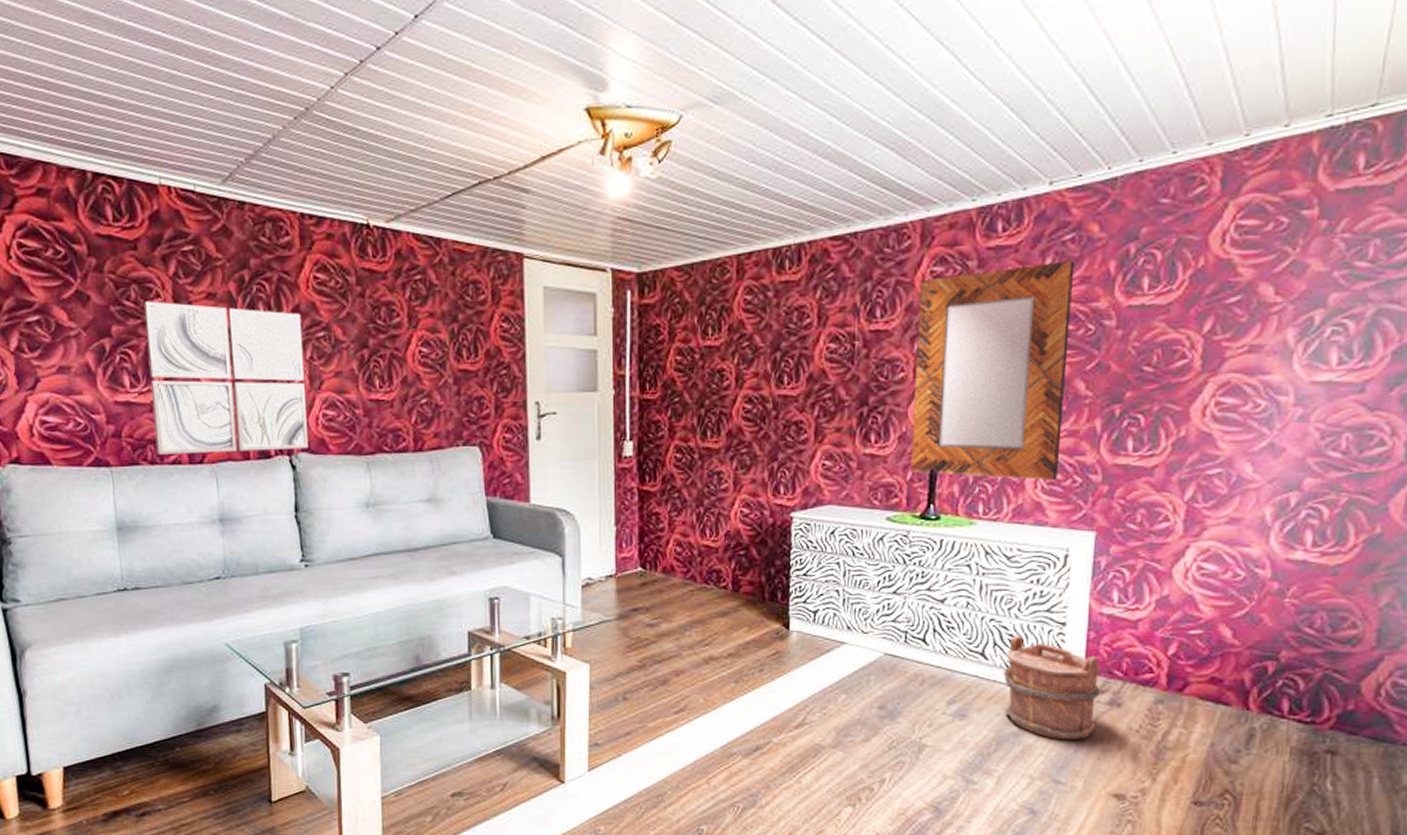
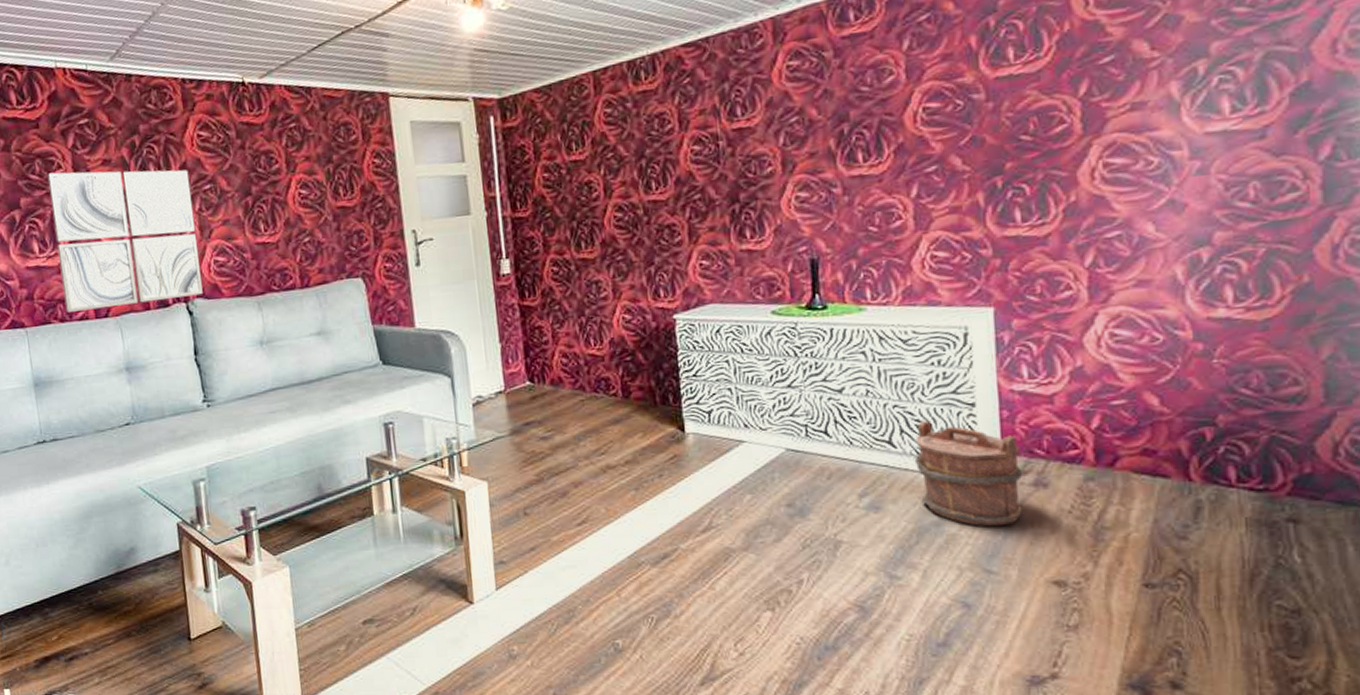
home mirror: present [911,261,1075,481] -> none [776,40,945,264]

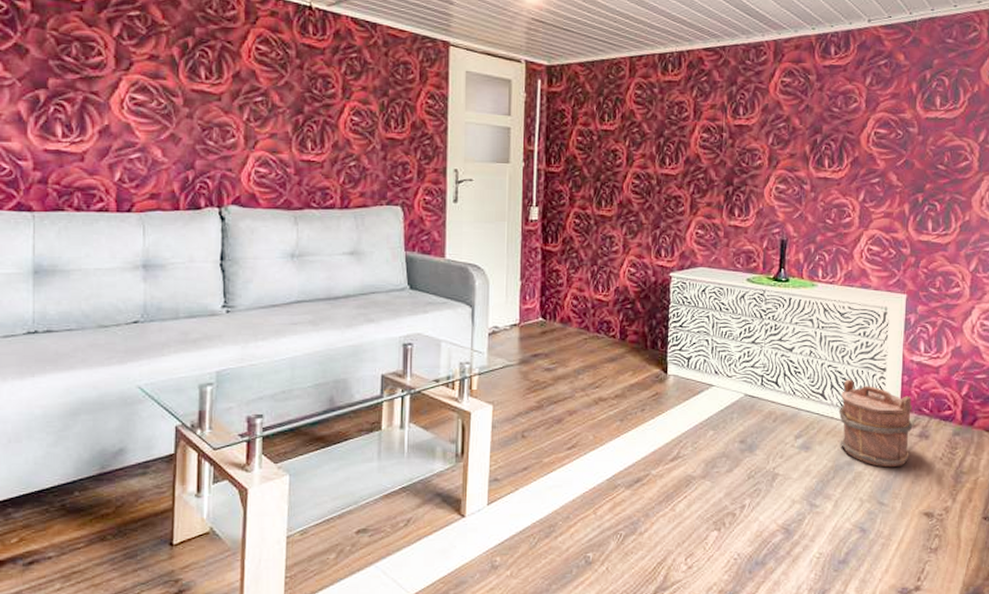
wall art: present [47,170,203,312] -> none [83,58,241,203]

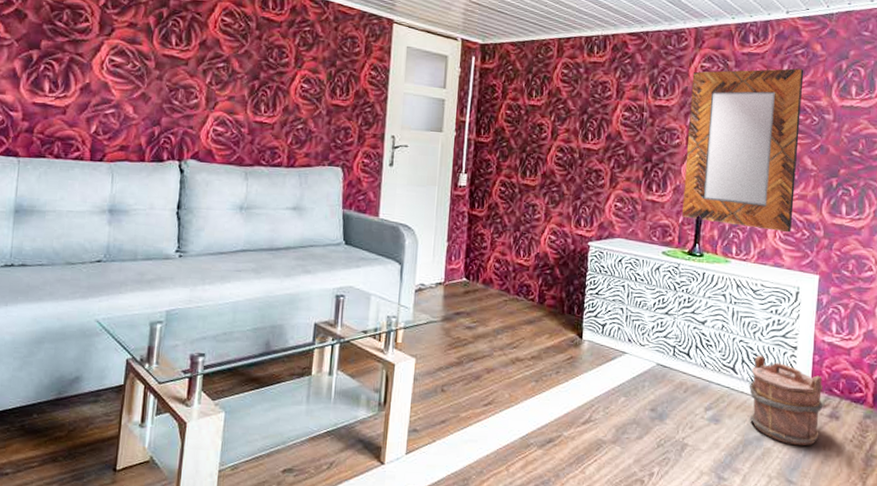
home mirror: none [766,80,888,252] -> present [682,68,804,233]

